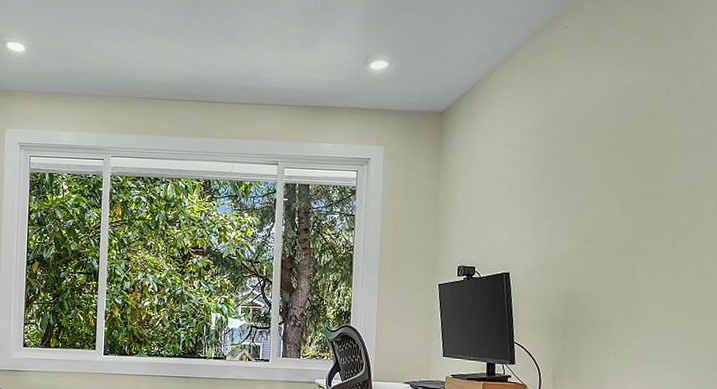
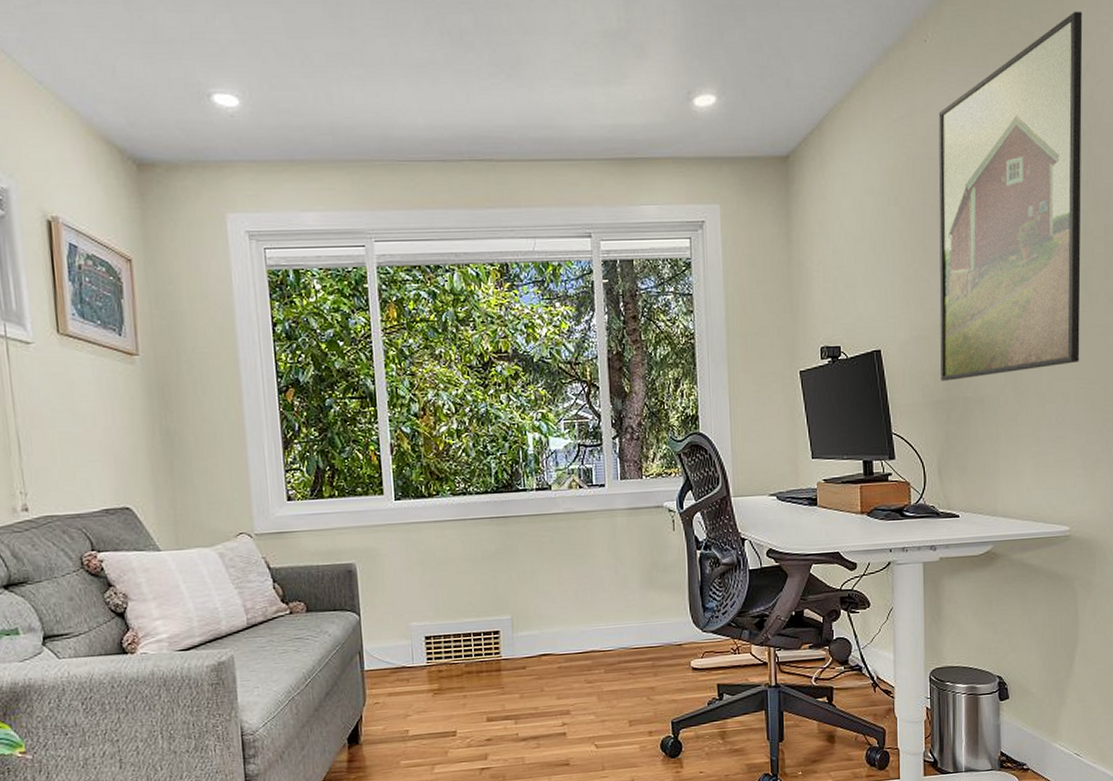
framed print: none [561,8,707,304] -> present [938,11,1083,381]

